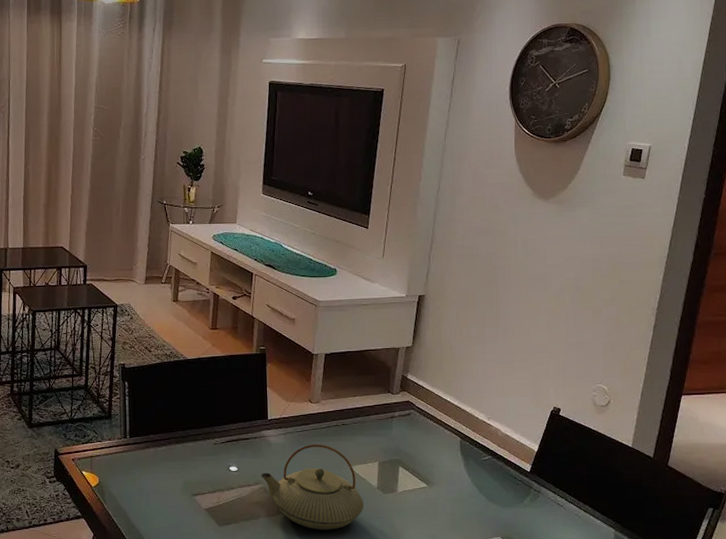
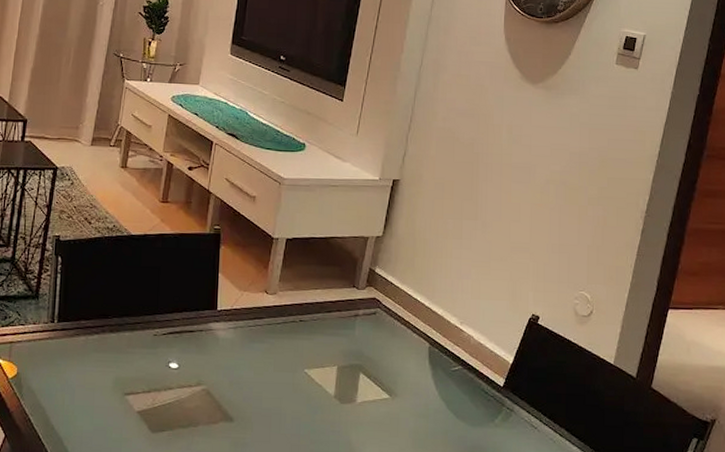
teapot: present [261,444,364,530] -> none [204,341,318,444]

